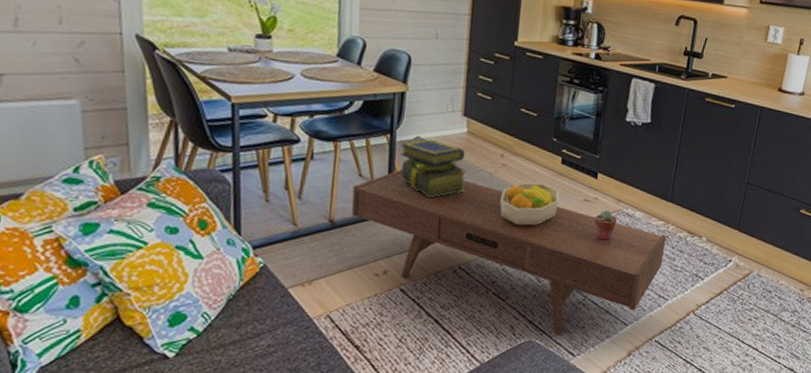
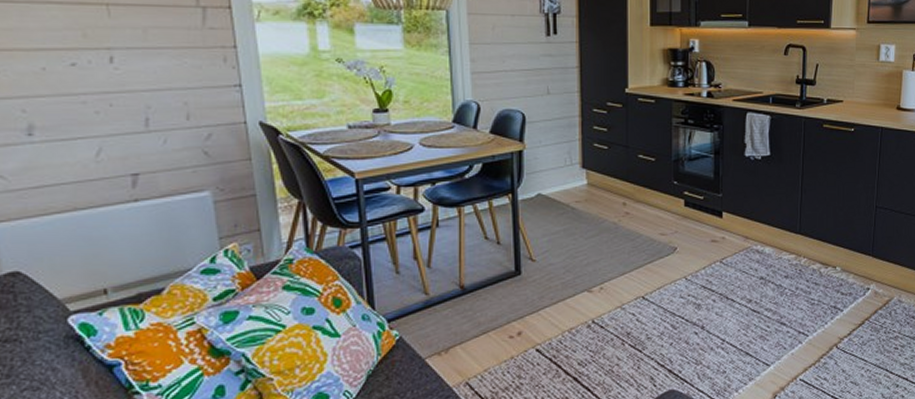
coffee table: present [351,169,667,335] -> none [480,227,800,383]
stack of books: present [400,140,468,198] -> none [522,196,591,254]
fruit bowl: present [500,182,559,226] -> none [628,227,686,273]
potted succulent: present [594,211,617,240] -> none [724,249,746,280]

